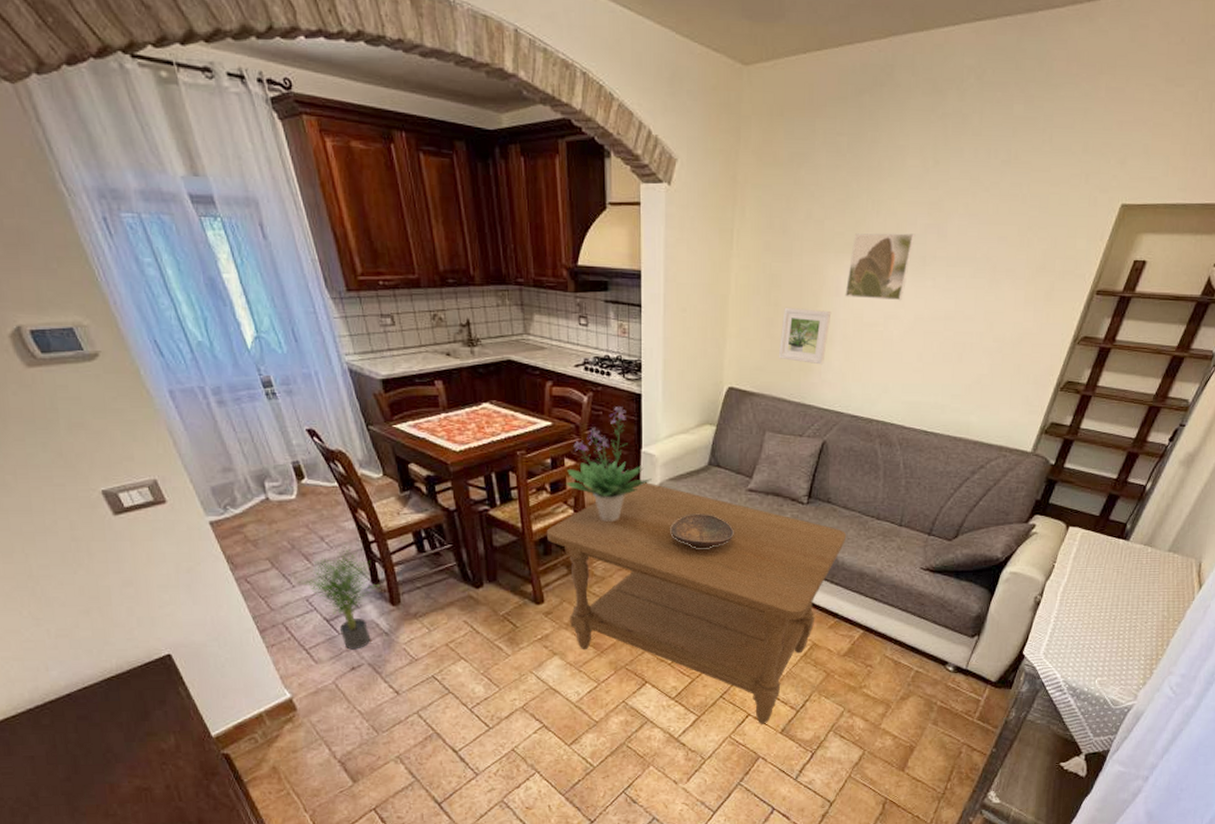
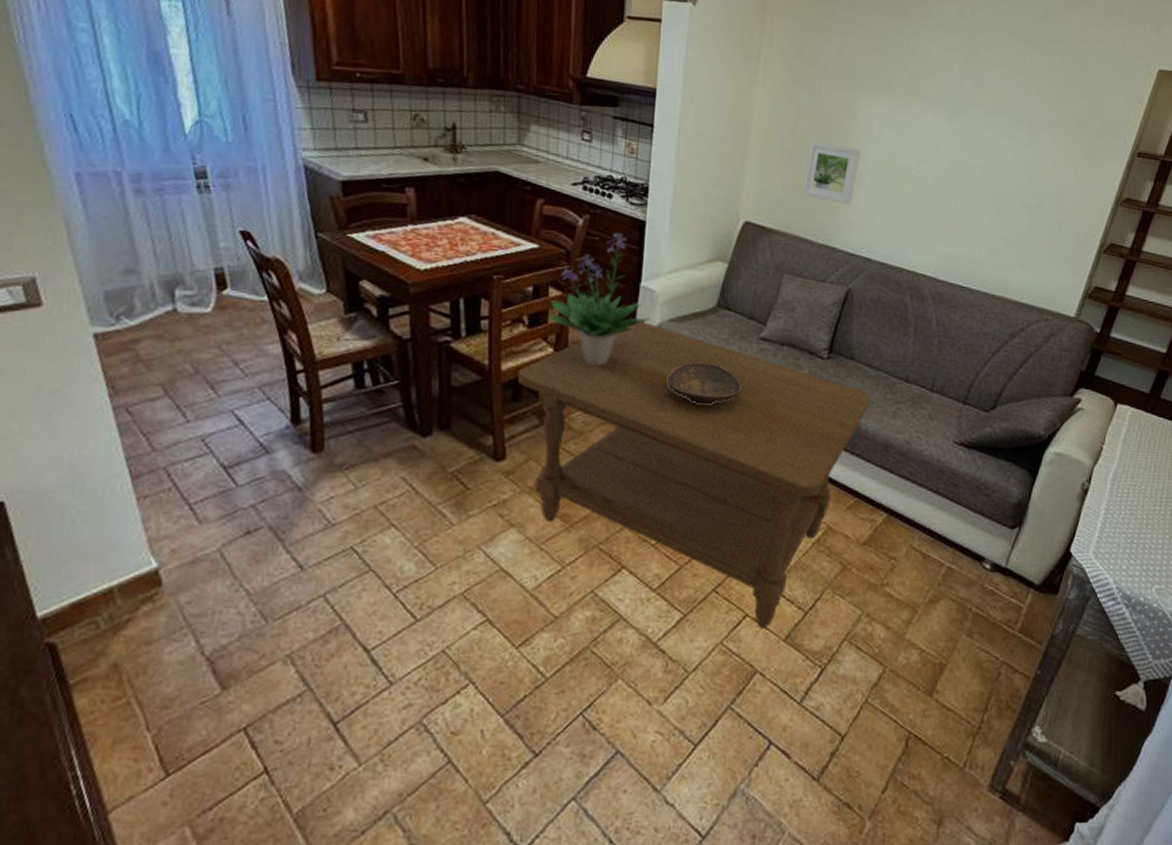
potted plant: present [299,544,380,650] -> none [196,372,300,508]
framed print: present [845,233,916,301] -> none [876,72,952,145]

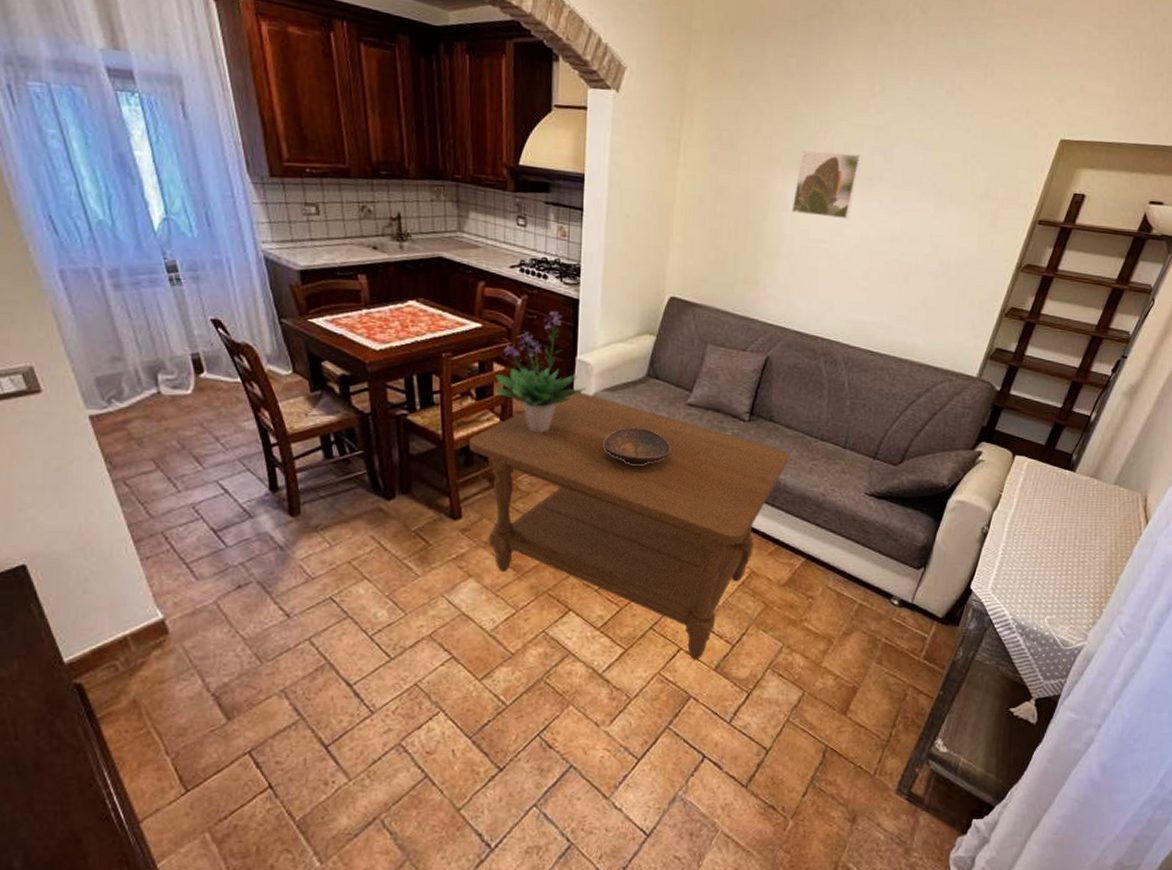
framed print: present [802,140,862,206] -> none [722,219,778,279]
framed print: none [876,72,952,145] -> present [791,151,862,220]

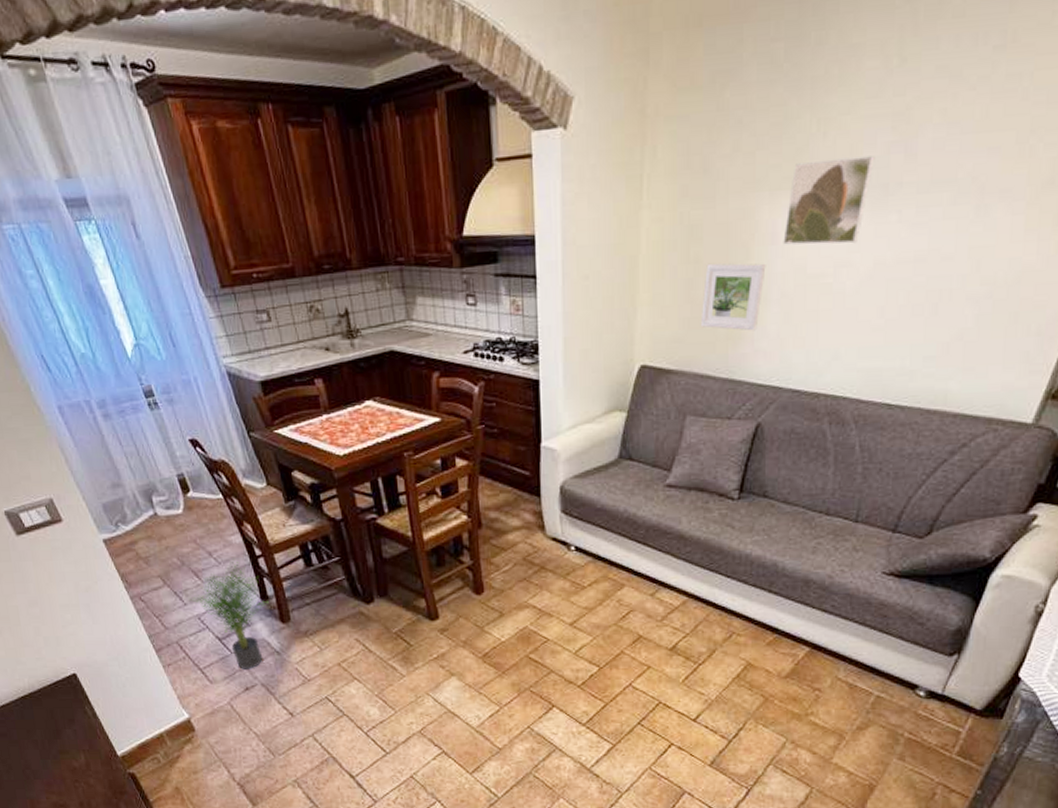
potted plant: none [186,446,278,565] -> present [190,559,269,669]
coffee table: present [468,392,789,660] -> none [438,481,788,755]
potted plant: present [494,311,586,432] -> none [458,396,554,527]
decorative bowl: present [604,427,671,466] -> none [577,514,651,556]
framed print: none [722,219,778,279] -> present [700,263,766,331]

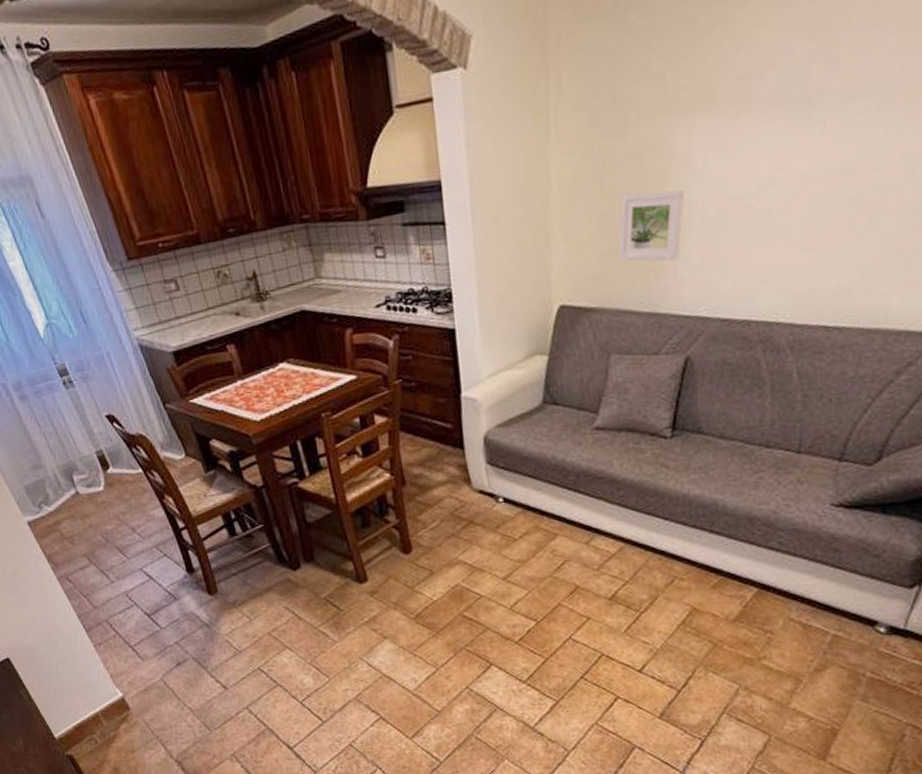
potted plant: present [190,559,269,669] -> none [117,533,195,644]
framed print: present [783,156,875,245] -> none [700,67,794,169]

